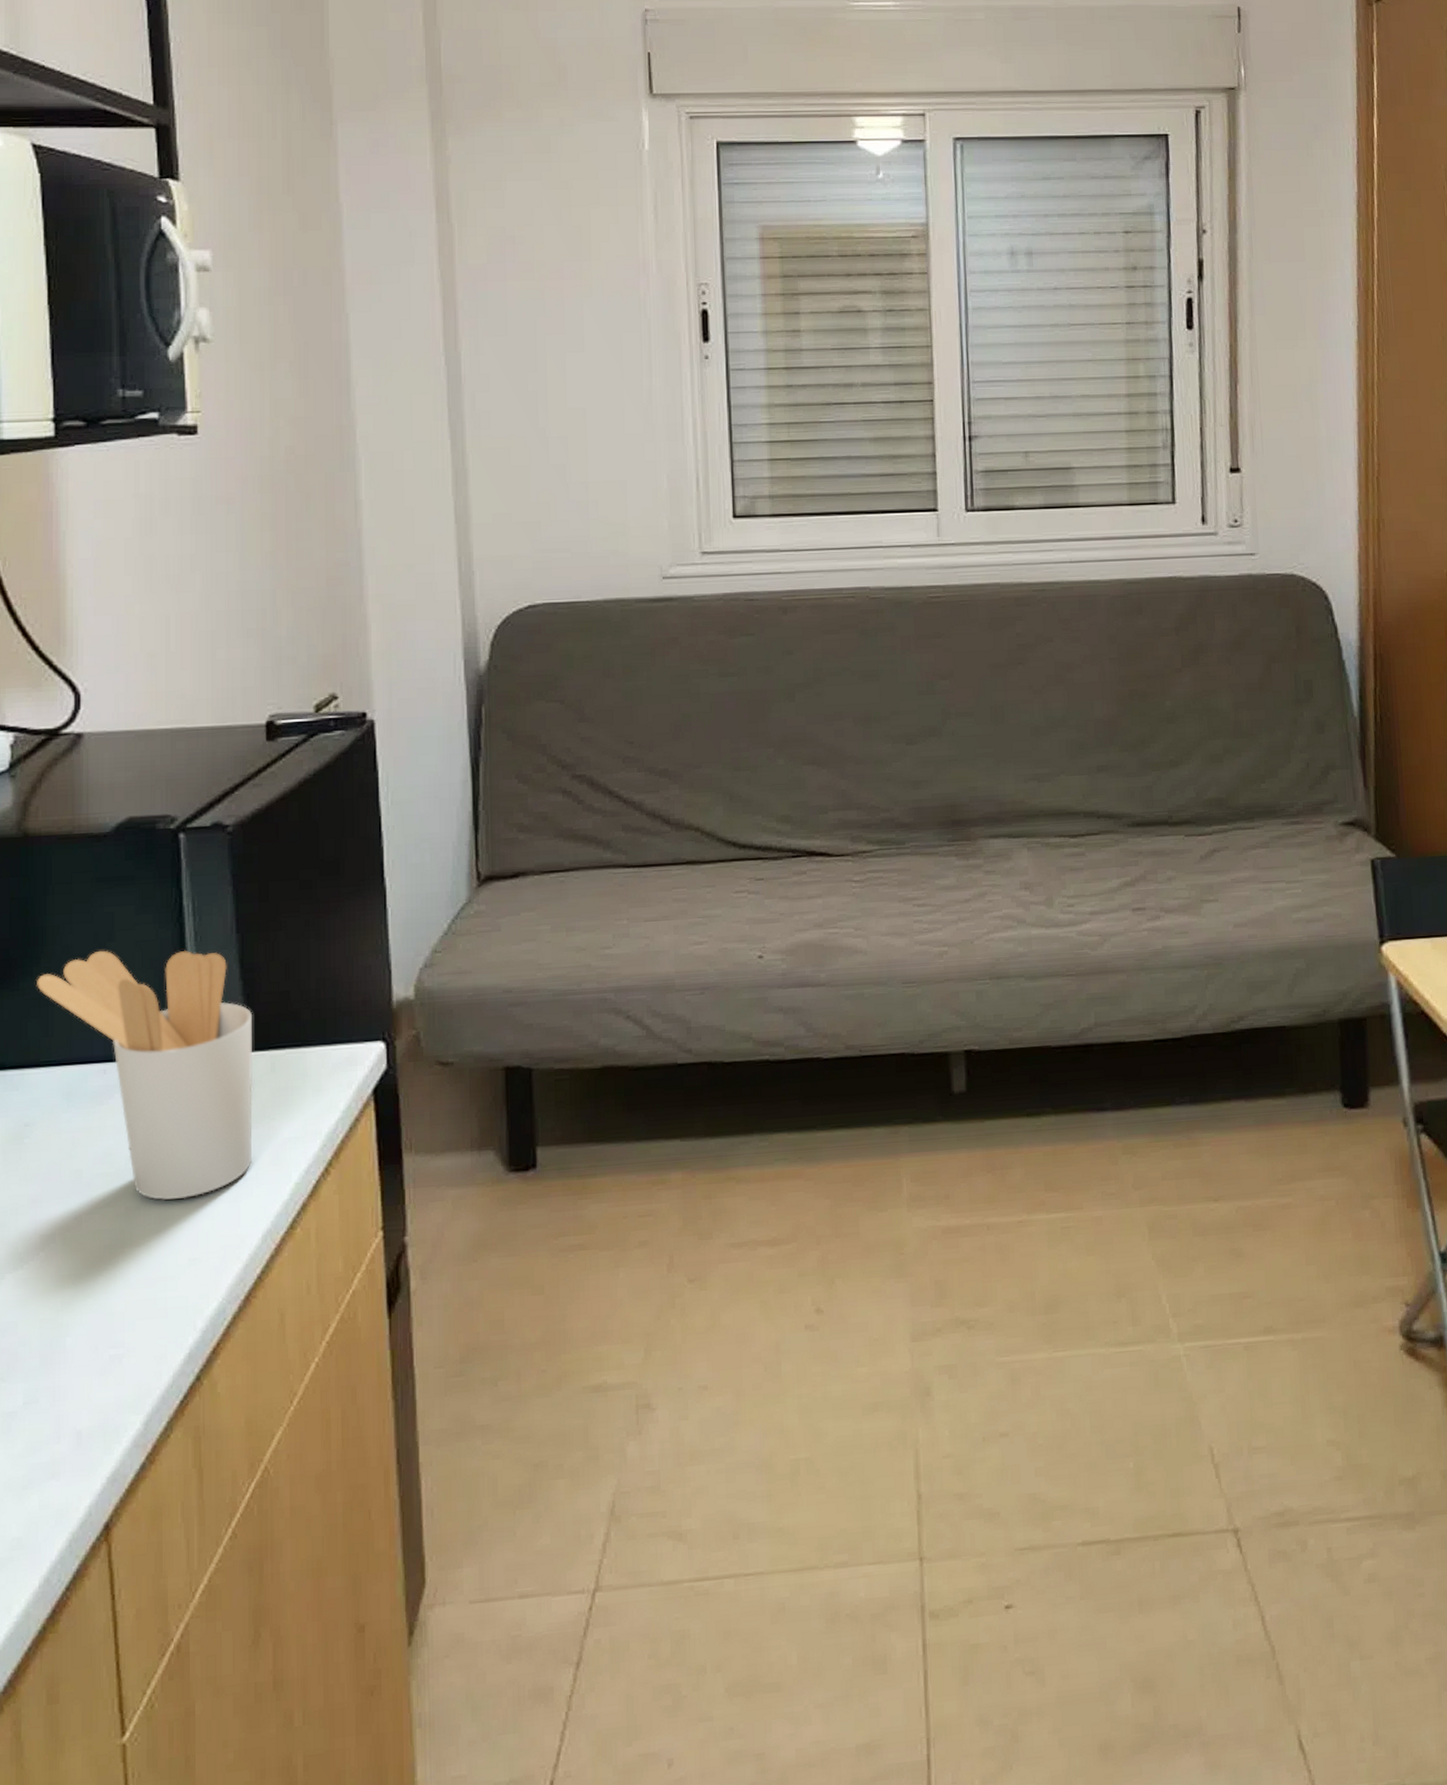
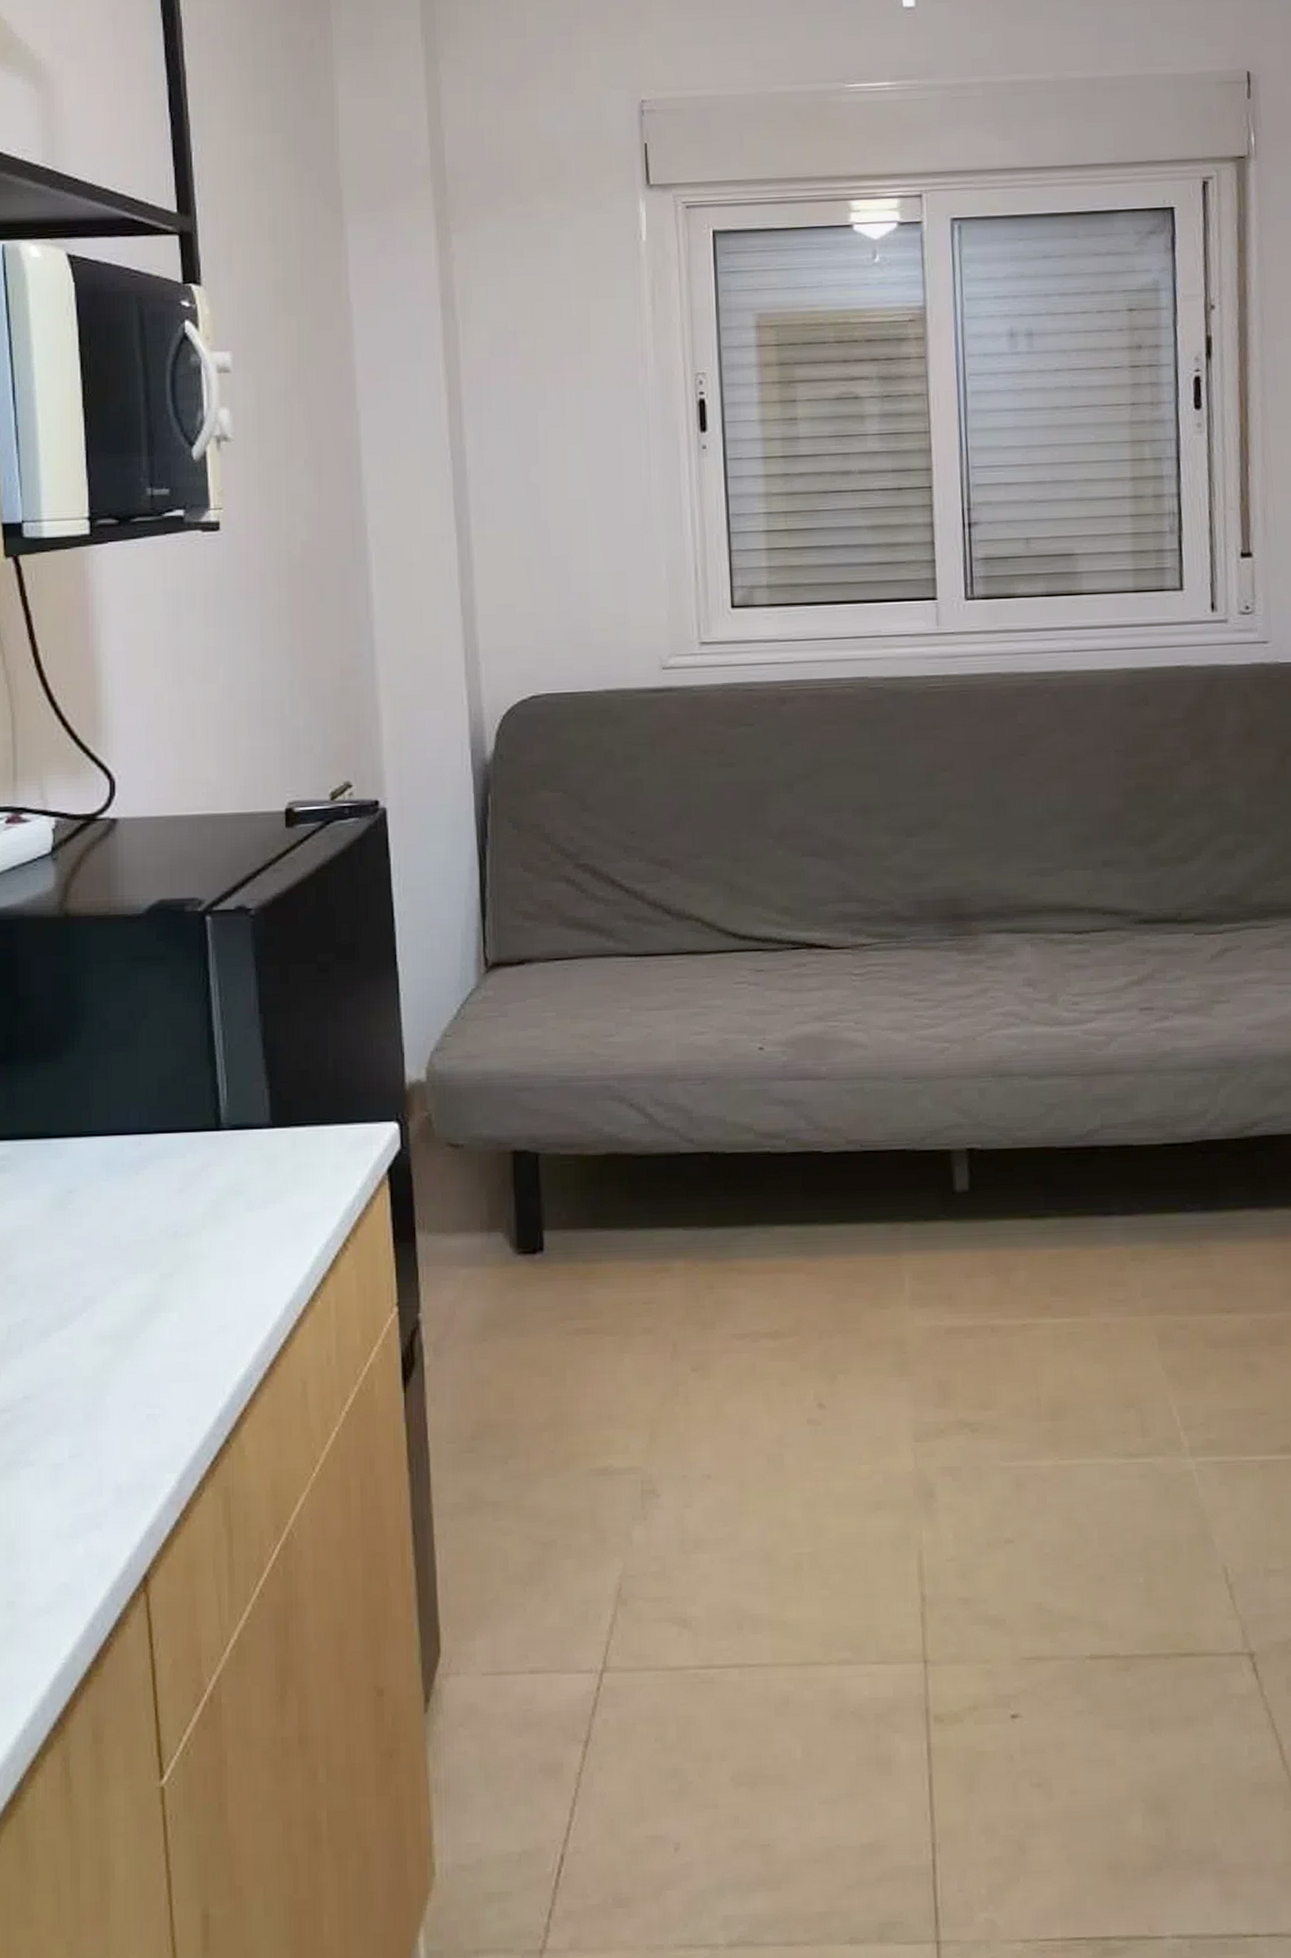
utensil holder: present [37,950,253,1201] -> none [78,1027,276,1269]

